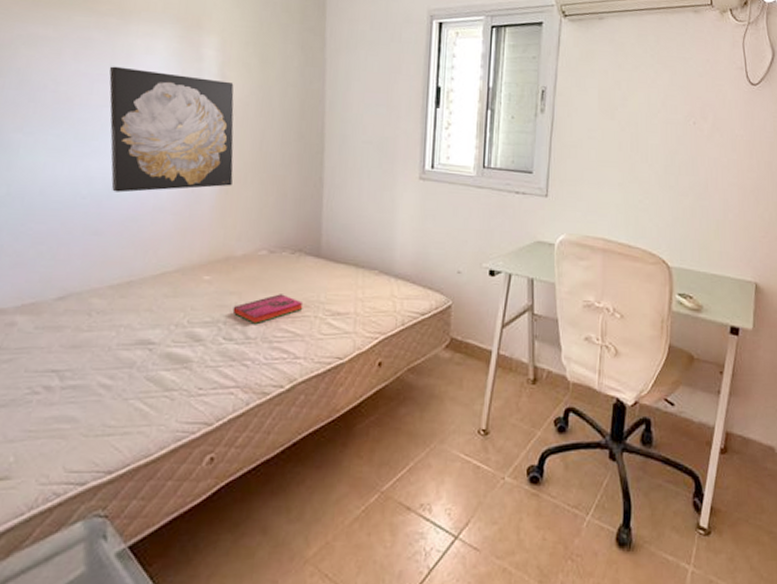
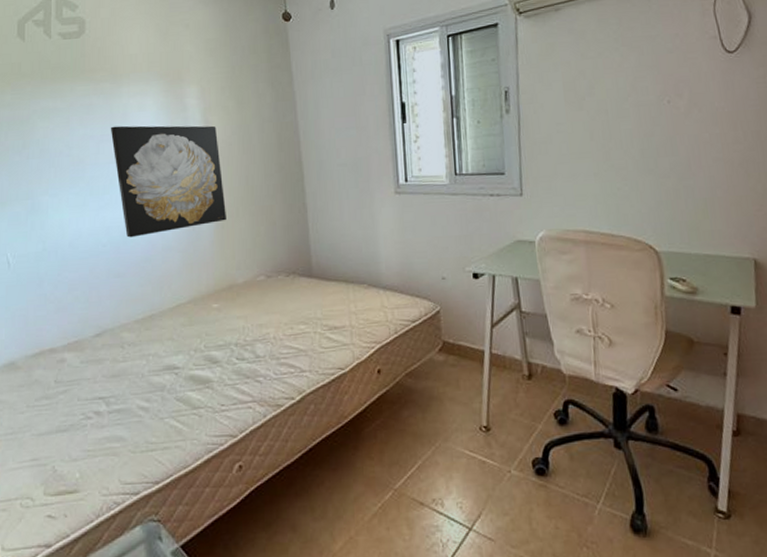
hardback book: present [232,294,303,324] -> none [241,314,303,343]

